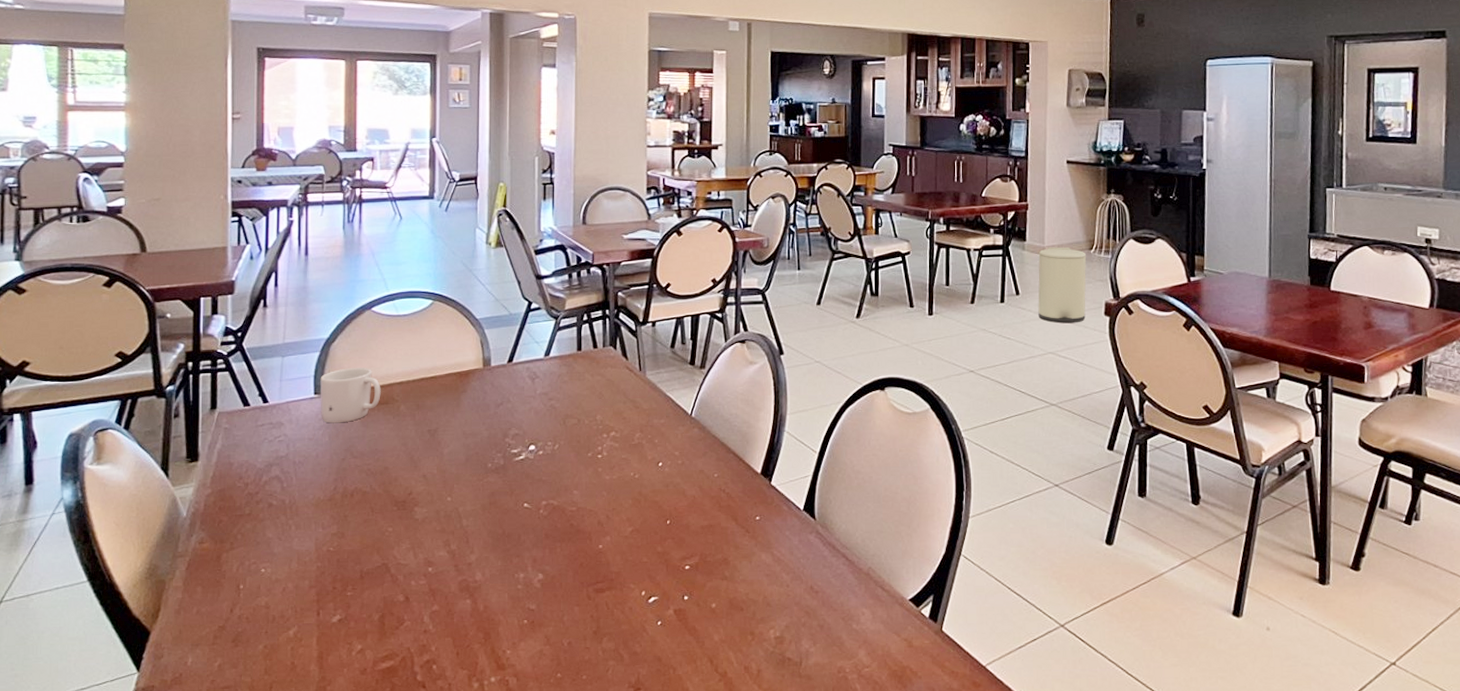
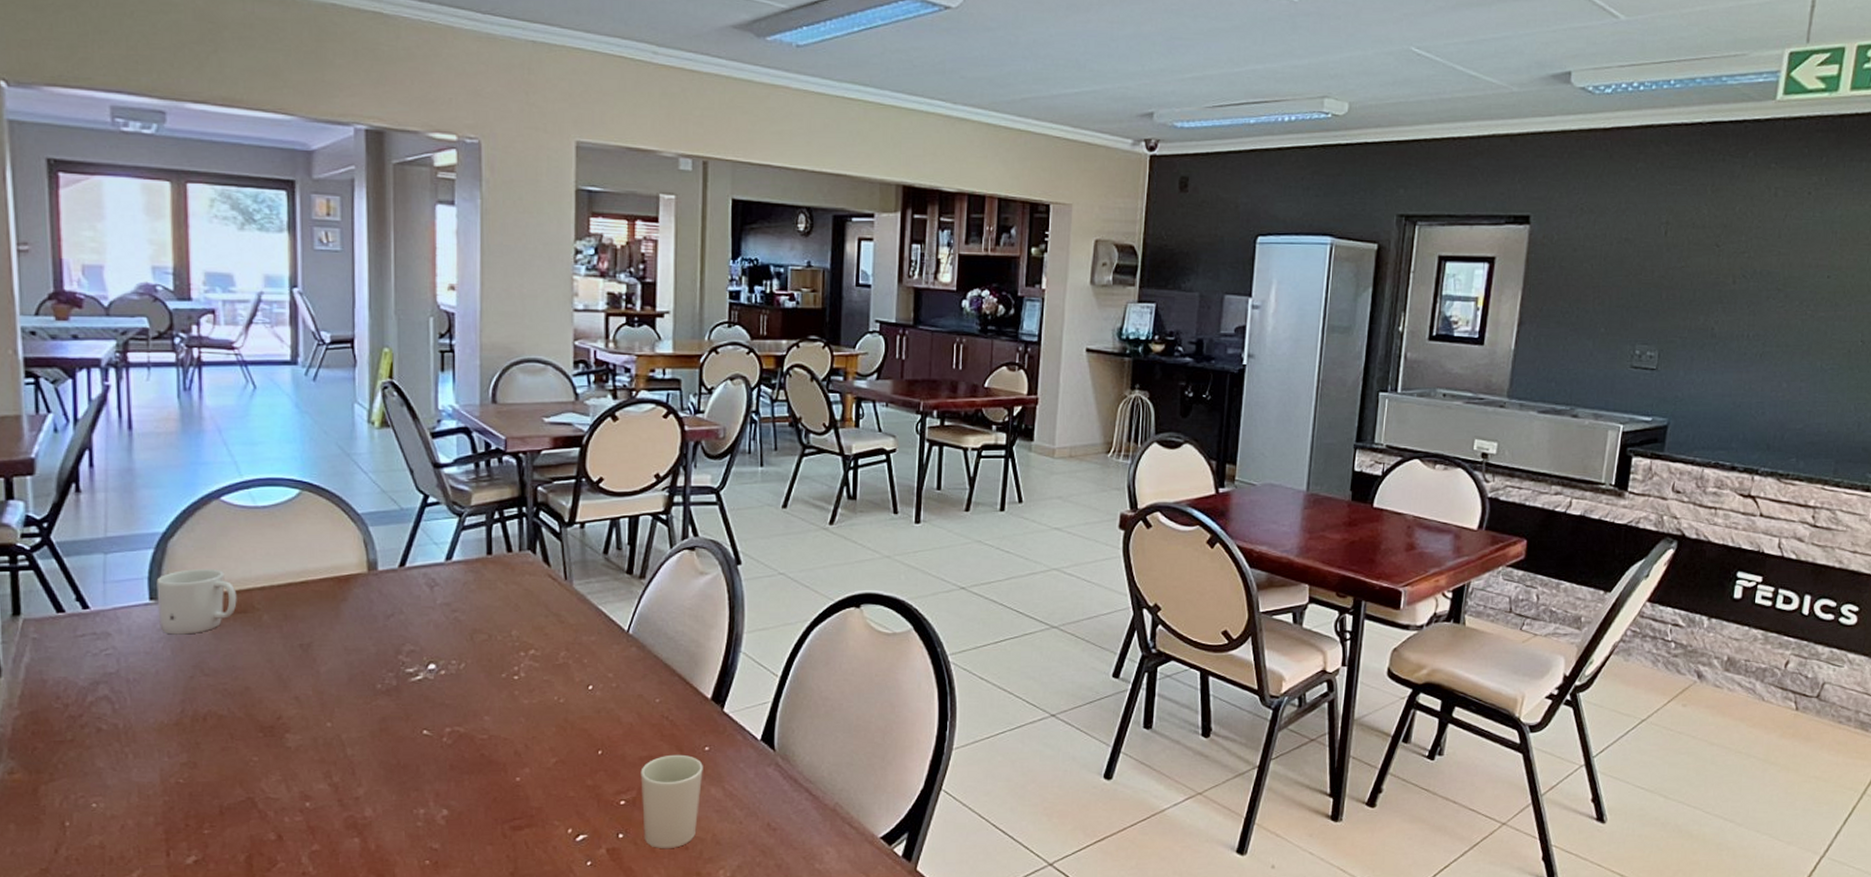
mug: none [702,523,755,610] -> present [640,754,703,849]
pedal bin: present [1038,247,1087,324] -> none [1043,448,1103,537]

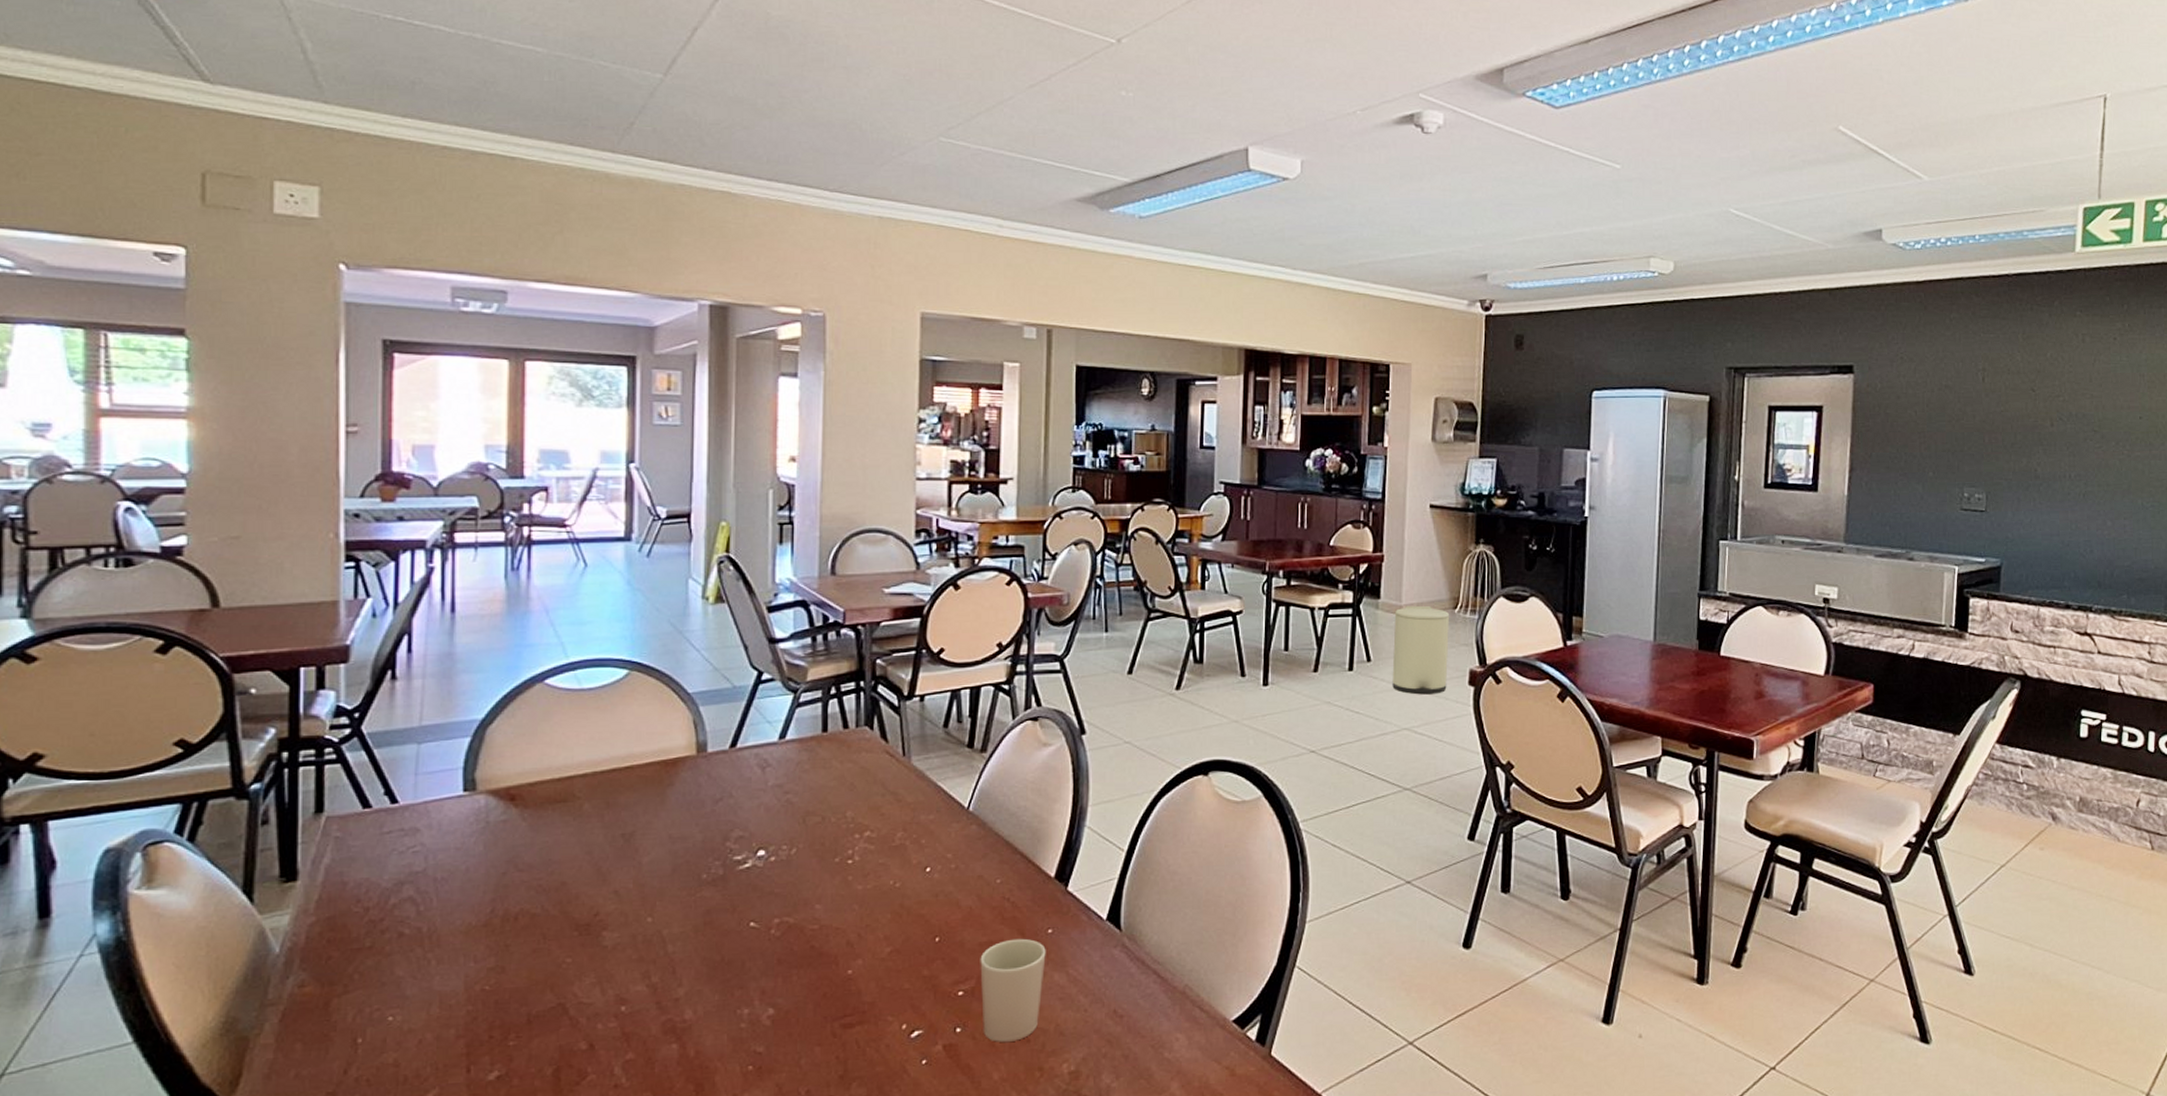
mug: present [156,569,237,635] -> none [471,756,557,828]
pedal bin: none [1043,448,1103,537] -> present [1392,605,1450,695]

